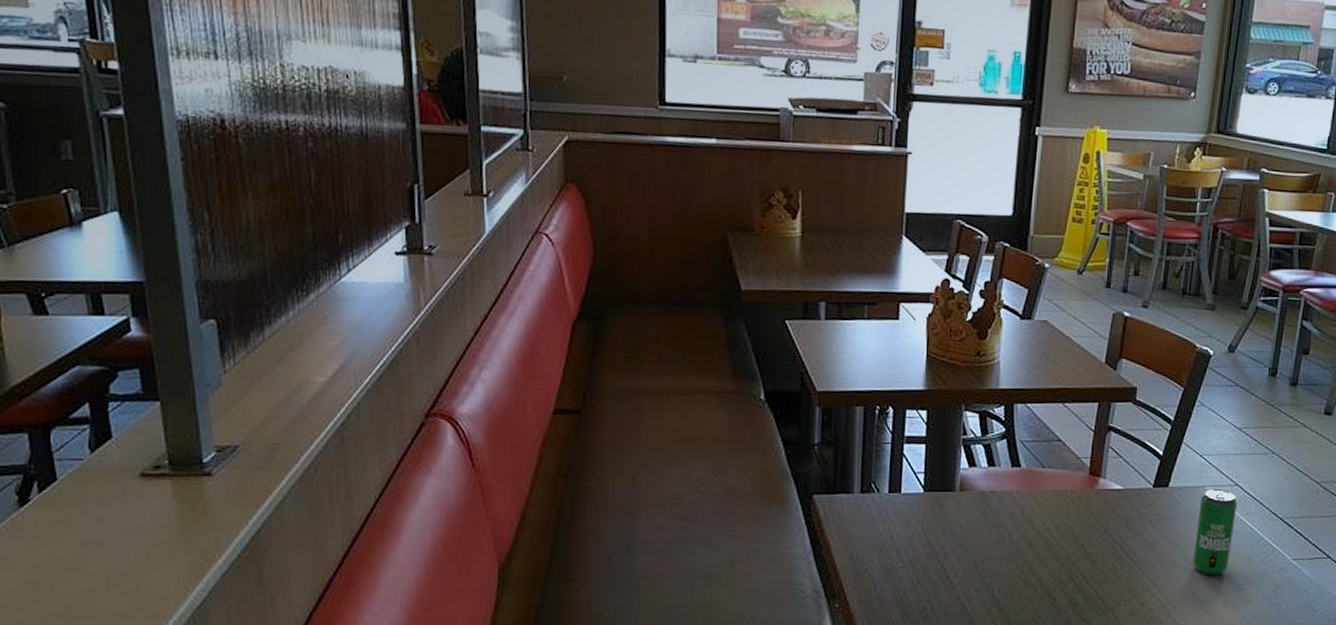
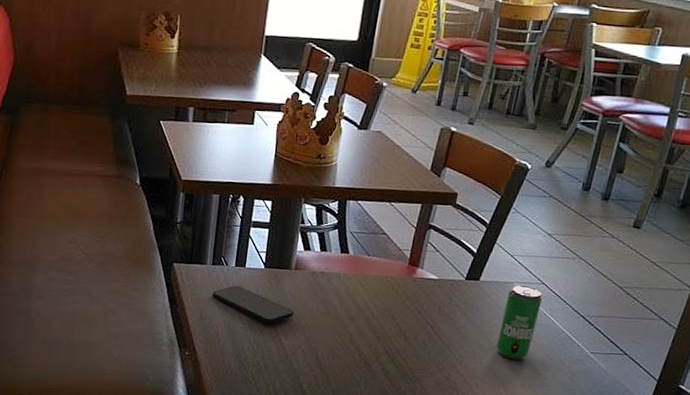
smartphone: none [863,517,962,559] -> present [212,286,294,324]

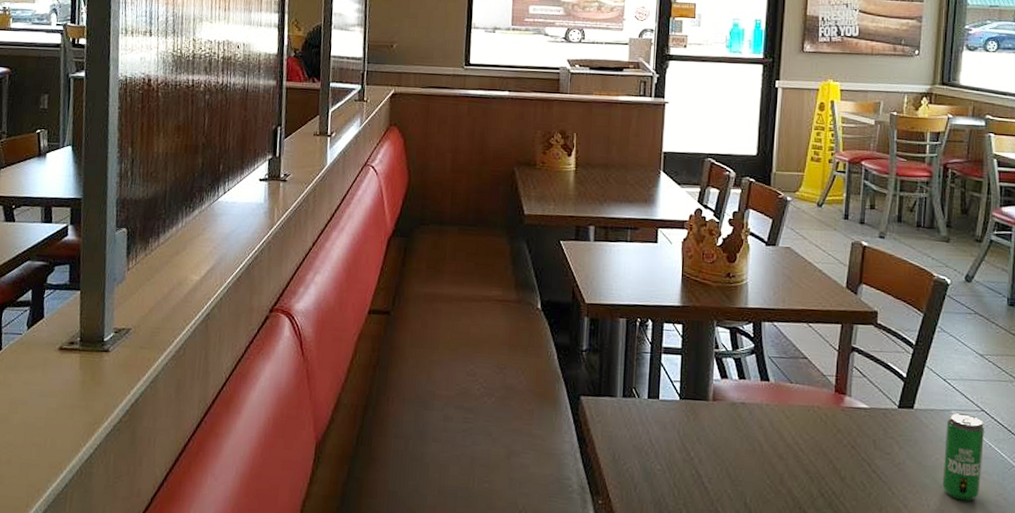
smartphone: present [212,286,294,324] -> none [624,421,715,464]

